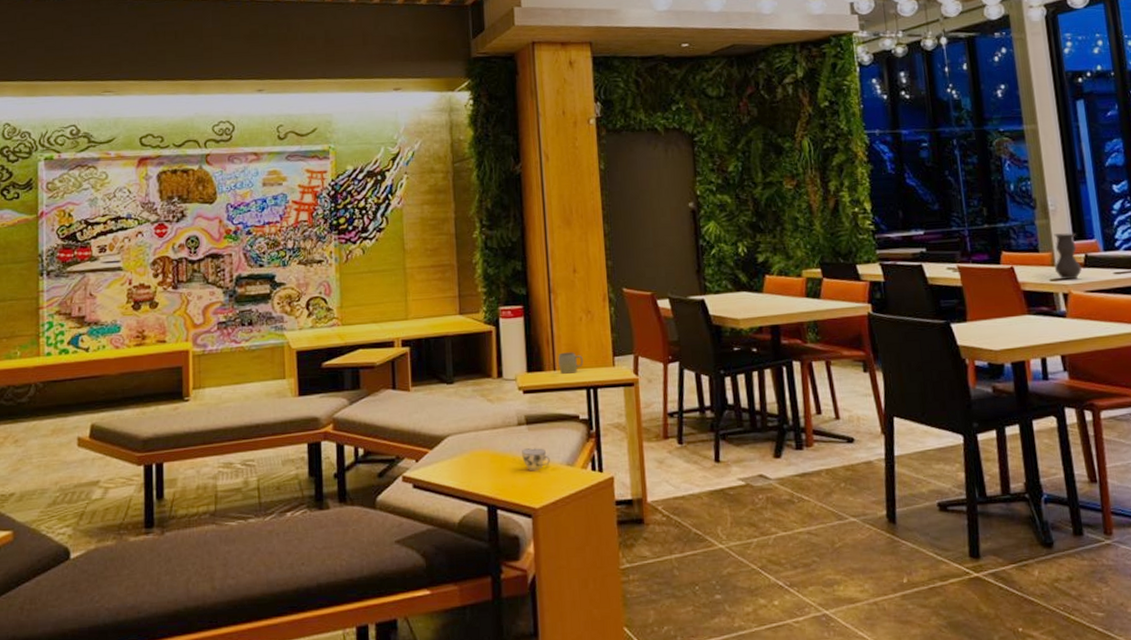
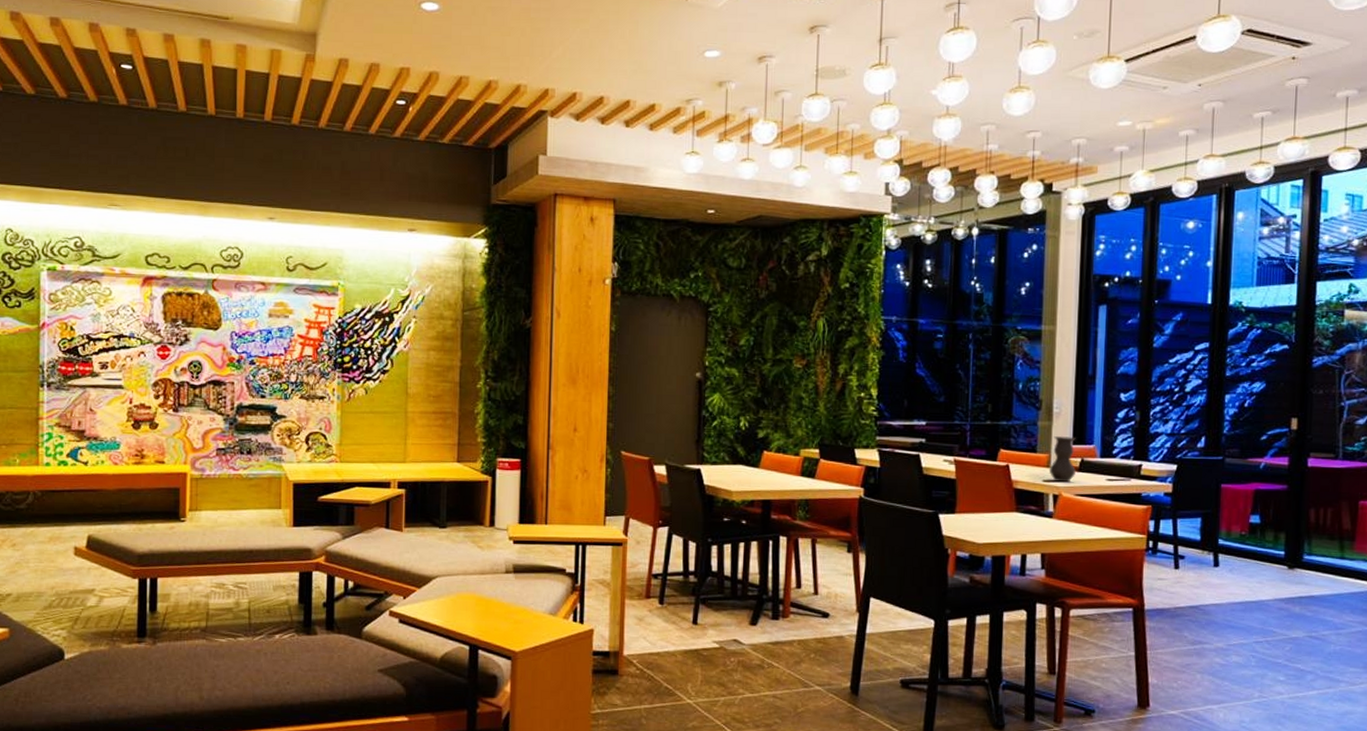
teacup: present [522,448,551,471] -> none [507,595,535,617]
mug: present [558,352,583,375] -> none [550,508,575,530]

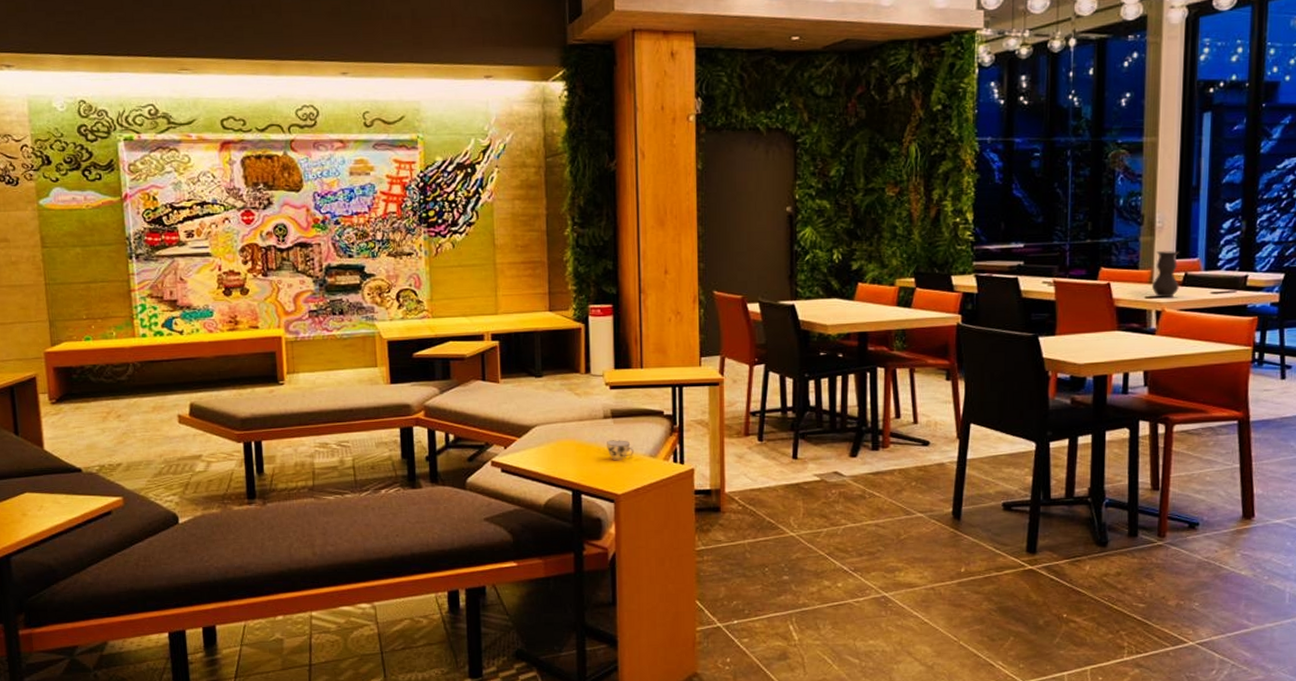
teacup: none [507,595,535,617] -> present [607,440,635,461]

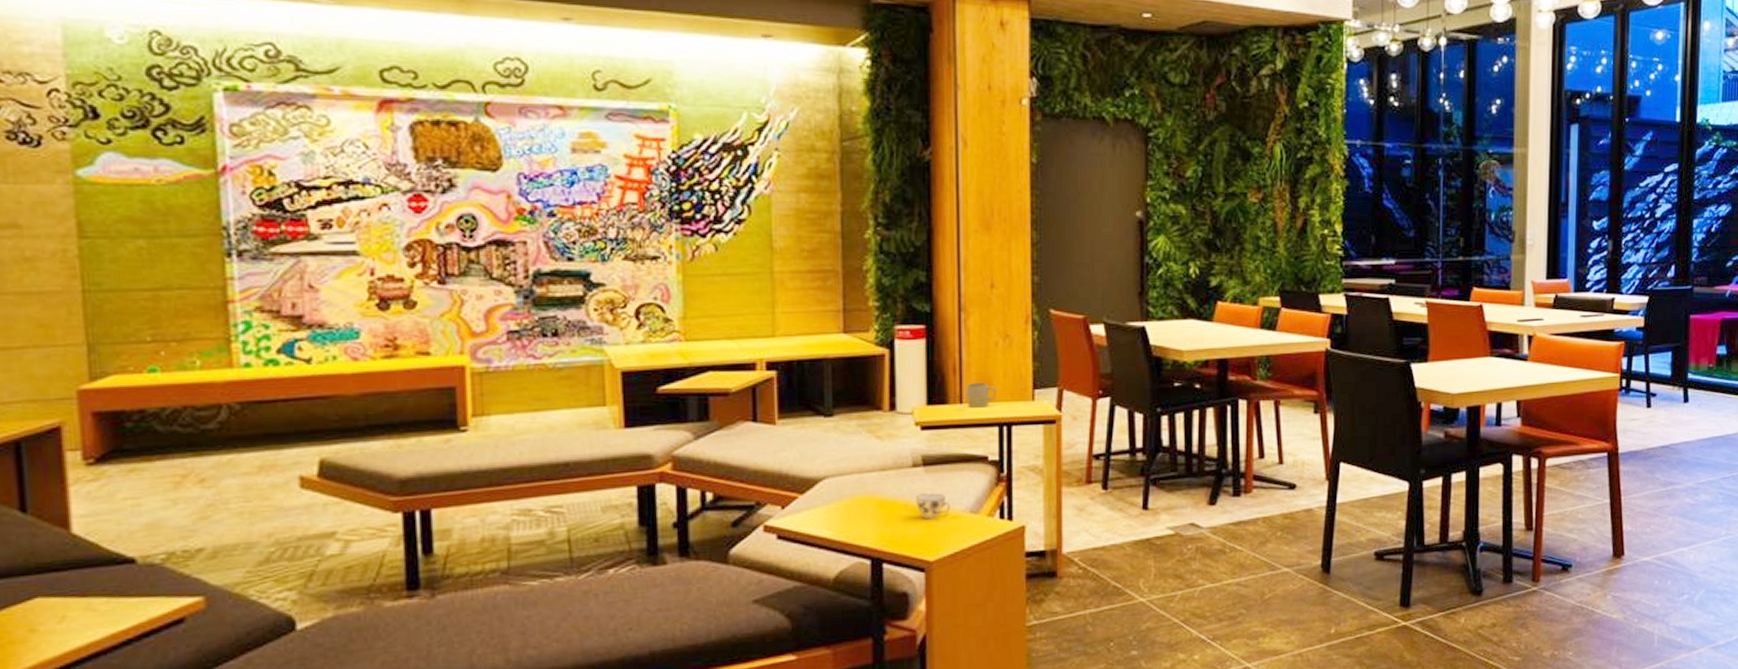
mug: none [646,351,670,373] -> present [966,382,996,409]
vase: present [1151,251,1179,297] -> none [1523,271,1550,321]

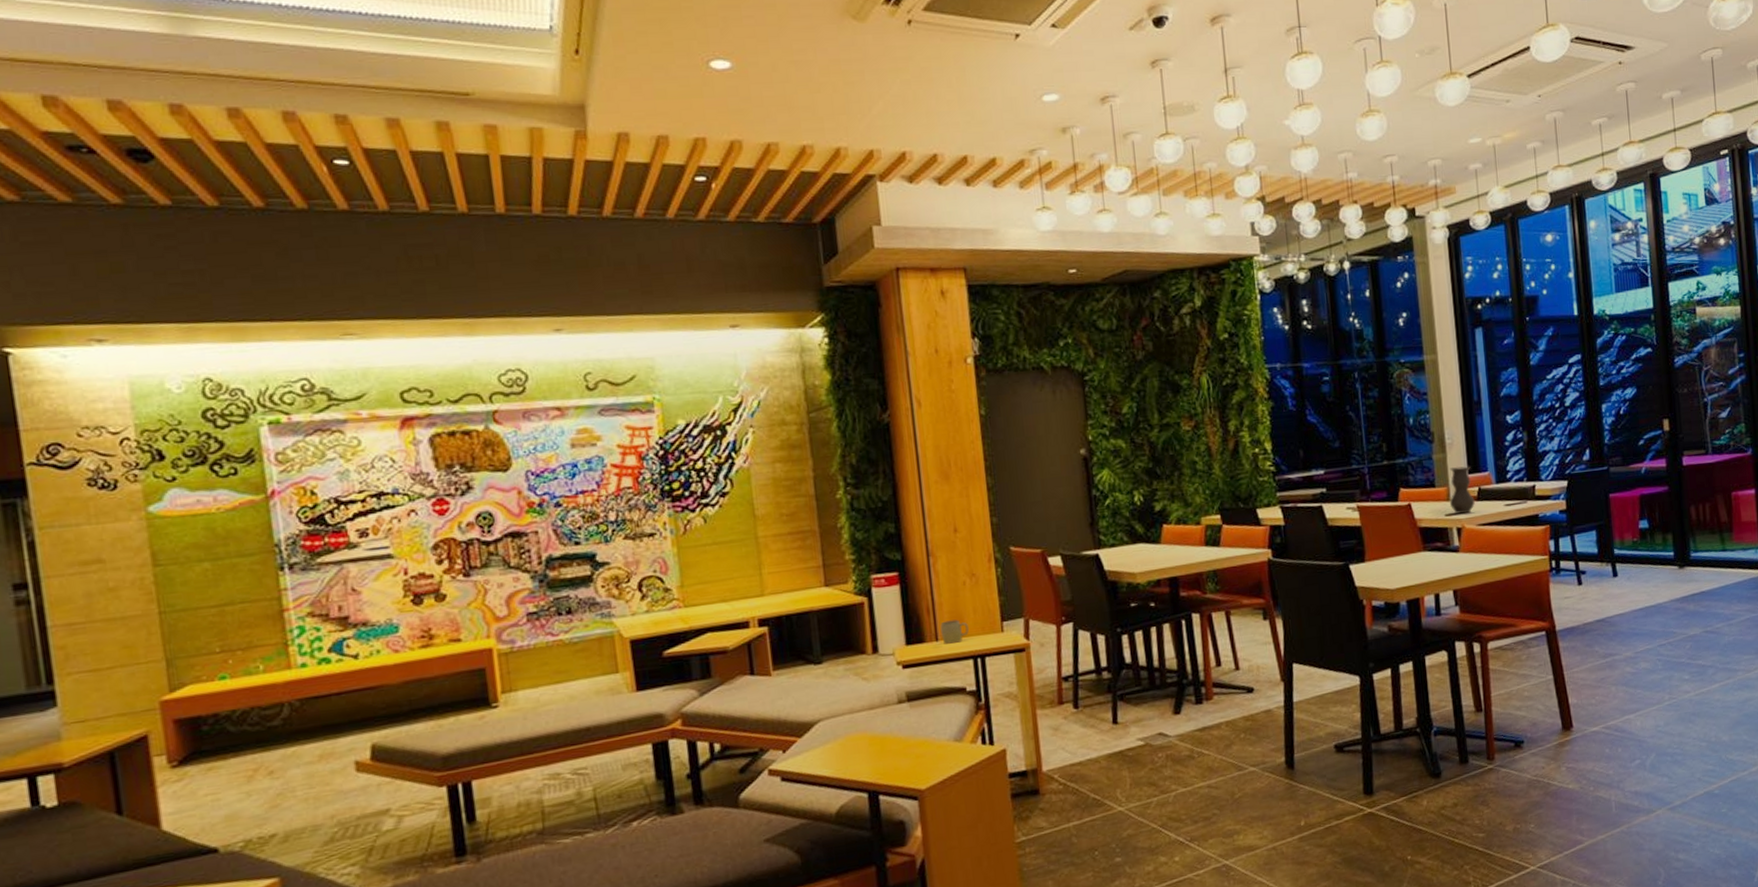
teacup: present [916,493,951,520] -> none [904,725,937,751]
vase: none [1523,271,1550,321] -> present [1449,466,1475,514]

